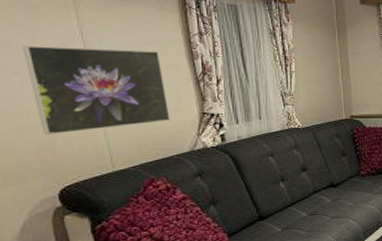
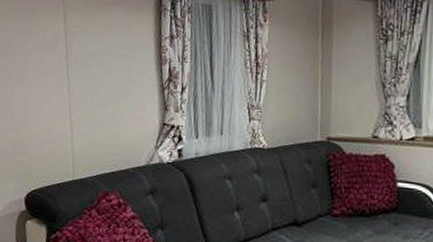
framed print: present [23,45,170,136] -> none [18,49,132,138]

